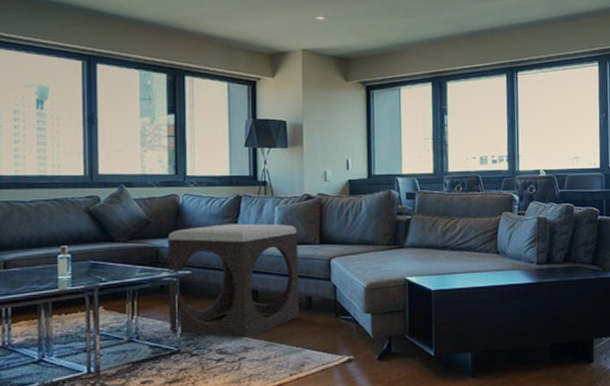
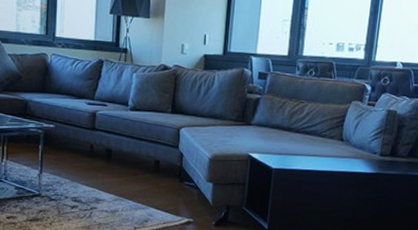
footstool: present [167,223,300,338] -> none [33,85,152,190]

